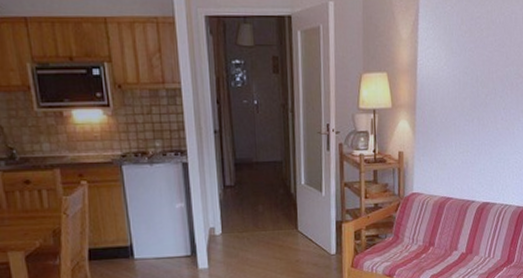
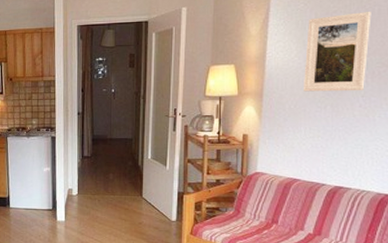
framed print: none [453,19,510,104] -> present [304,12,371,92]

